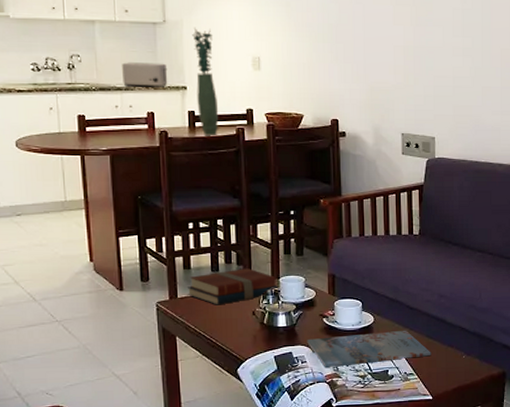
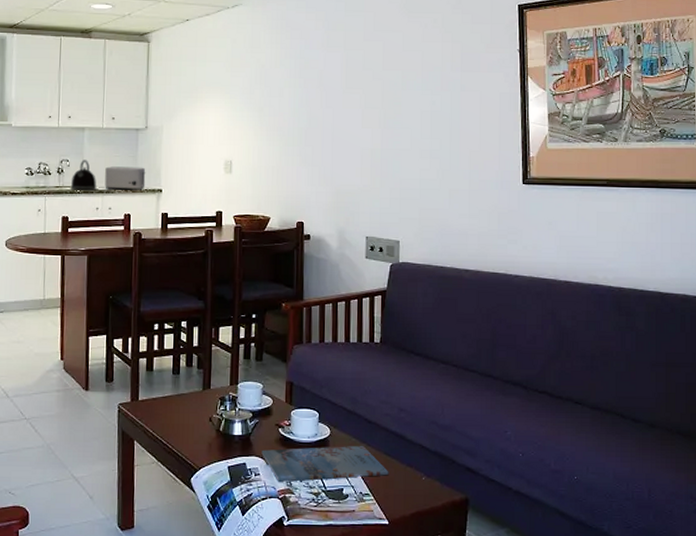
kettle: none [84,55,115,88] -> present [70,160,97,191]
books: present [187,268,279,305] -> none [148,372,237,410]
vase: present [192,26,219,136] -> none [170,132,190,238]

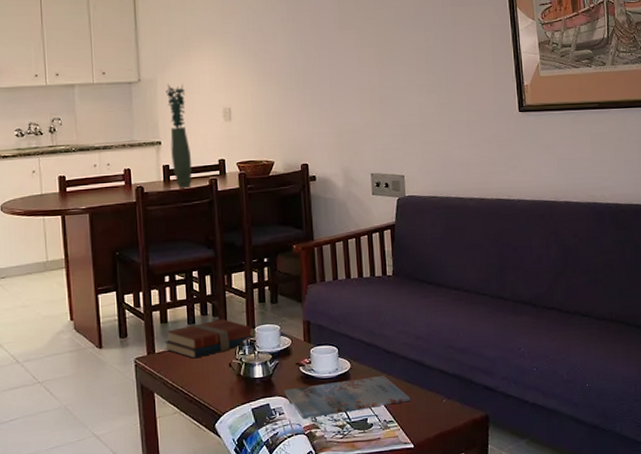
kettle: present [70,160,97,191] -> none [64,117,93,149]
toaster: present [105,166,146,191] -> none [100,120,144,146]
books: none [148,372,237,410] -> present [164,319,255,359]
vase: none [170,132,190,238] -> present [166,83,193,189]

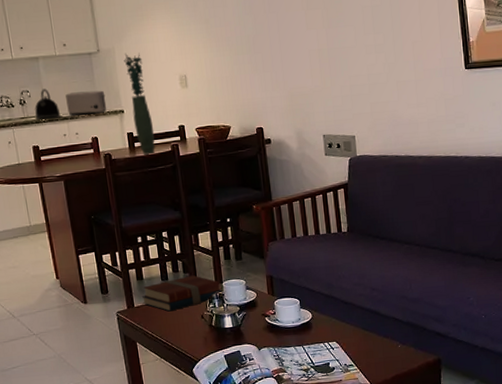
kettle: none [64,117,93,149] -> present [35,89,61,120]
toaster: none [100,120,144,146] -> present [65,90,107,116]
magazine: present [284,375,411,419] -> none [252,324,369,363]

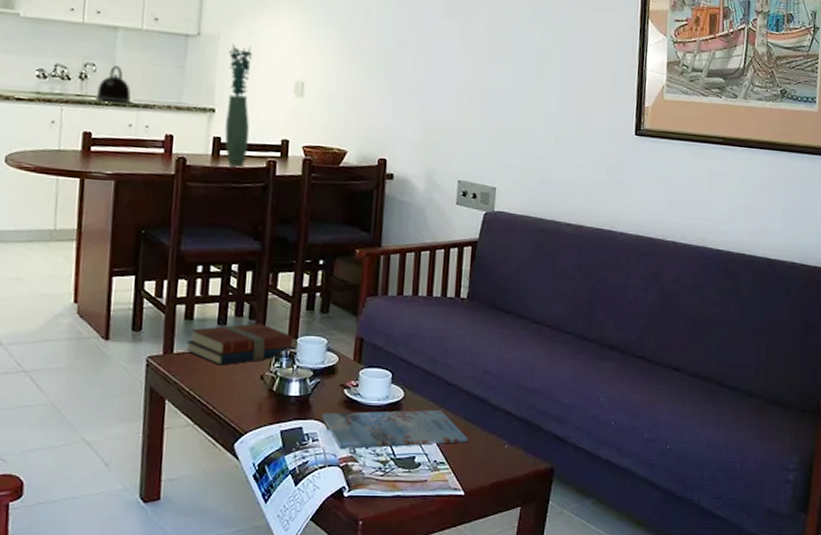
toaster: present [65,90,107,116] -> none [141,76,196,109]
magazine: none [252,324,369,363] -> present [321,409,469,449]

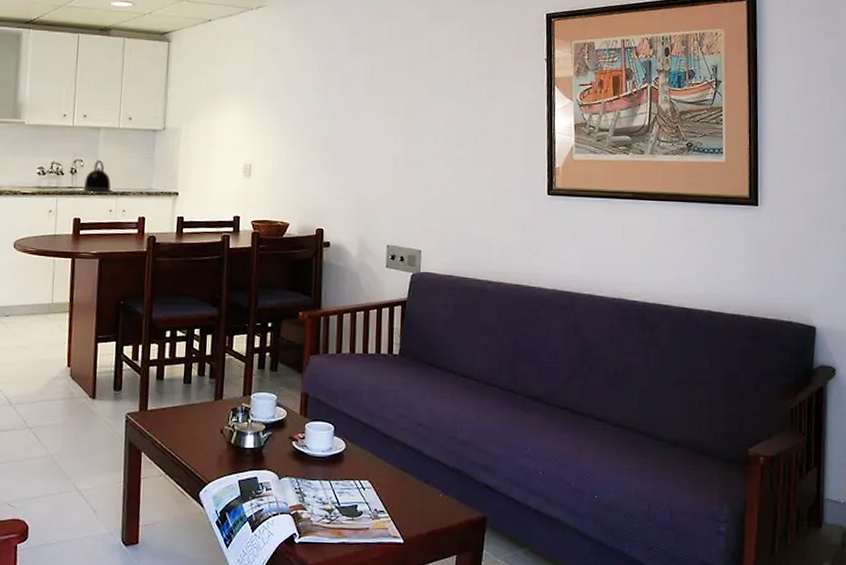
books: present [185,323,296,365] -> none [157,382,250,420]
vase: present [224,43,252,168] -> none [186,134,208,243]
magazine: present [321,409,469,449] -> none [273,460,405,497]

